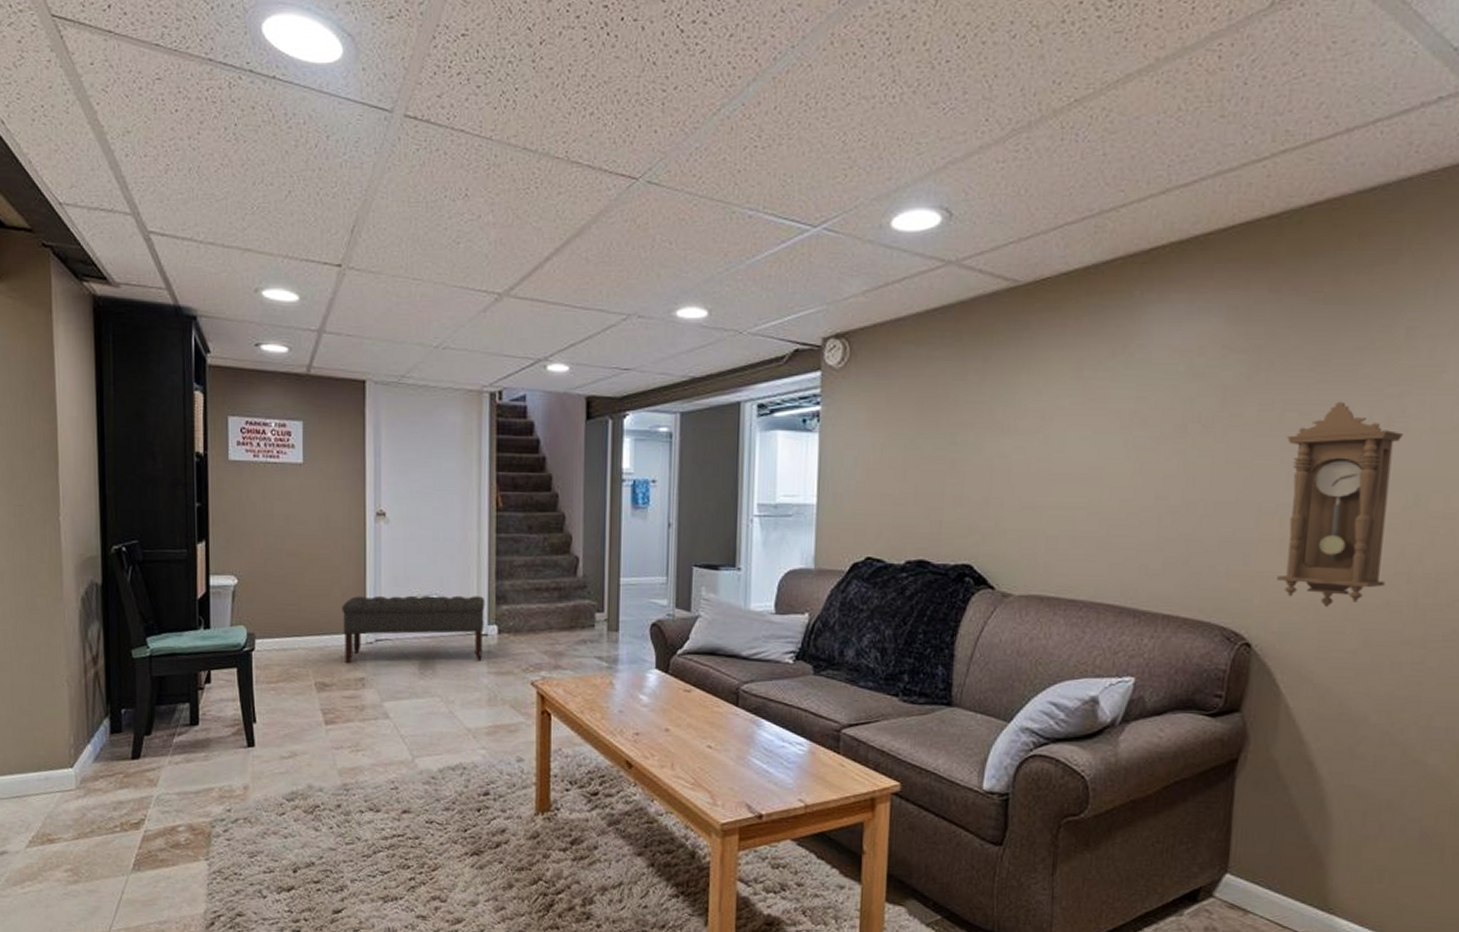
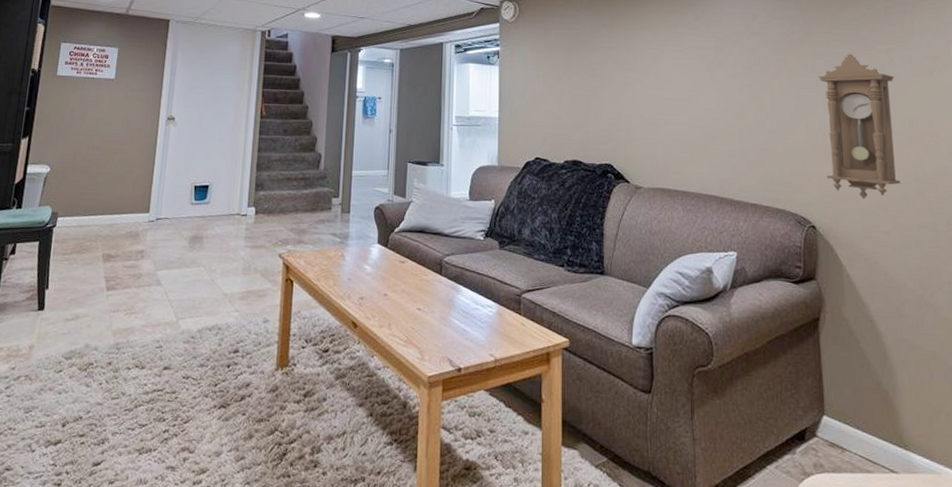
bench: present [342,595,485,663] -> none [129,182,247,238]

